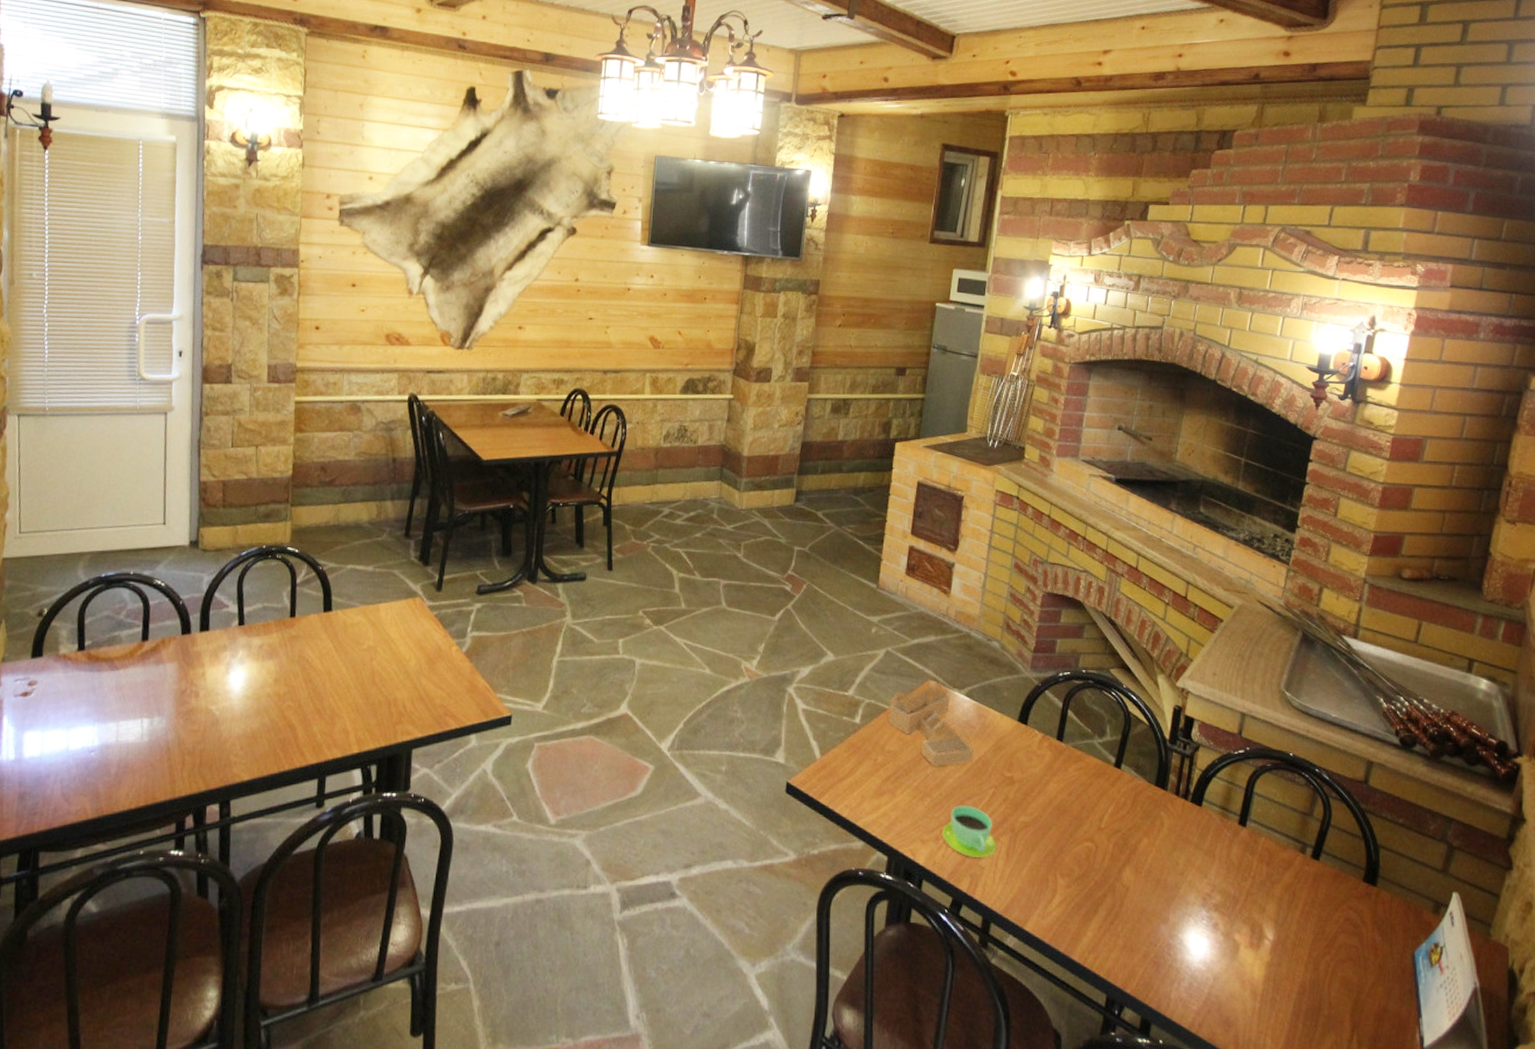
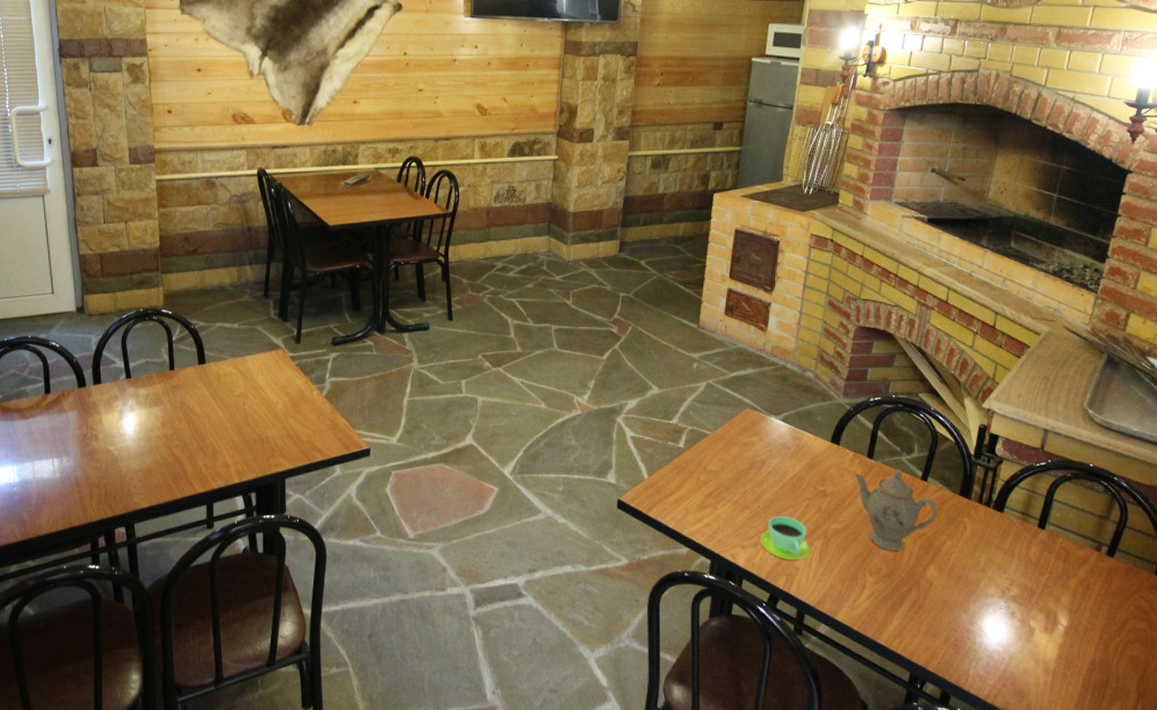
house frame: present [889,680,974,766] -> none [710,408,790,483]
teapot: none [1042,754,1133,849] -> present [853,469,938,551]

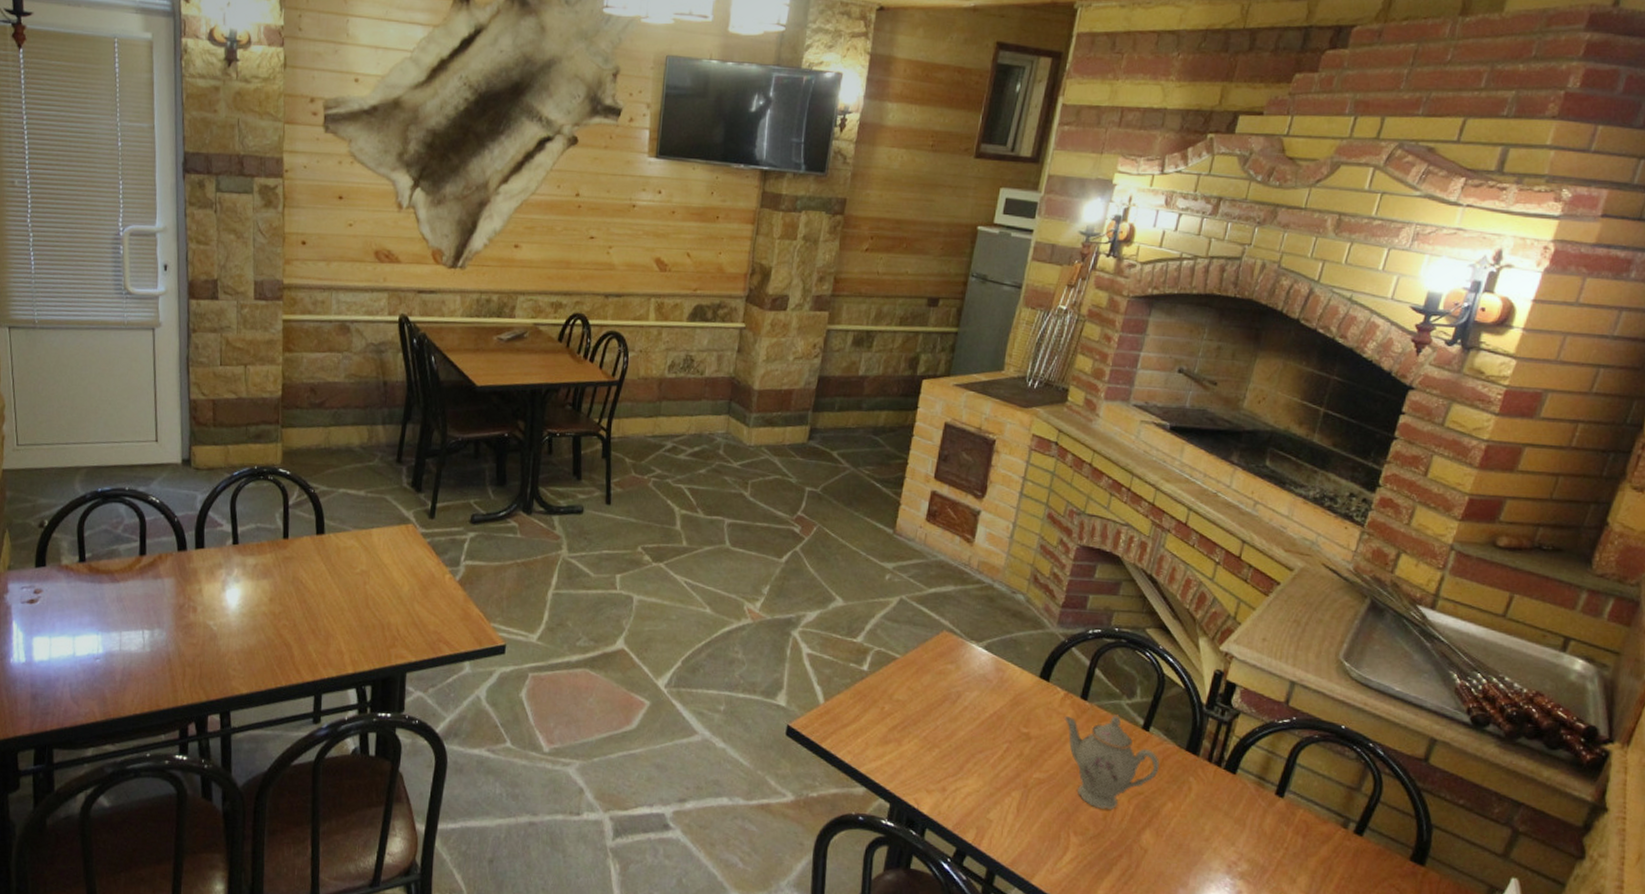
cup: present [760,516,811,560] -> none [949,758,1008,812]

